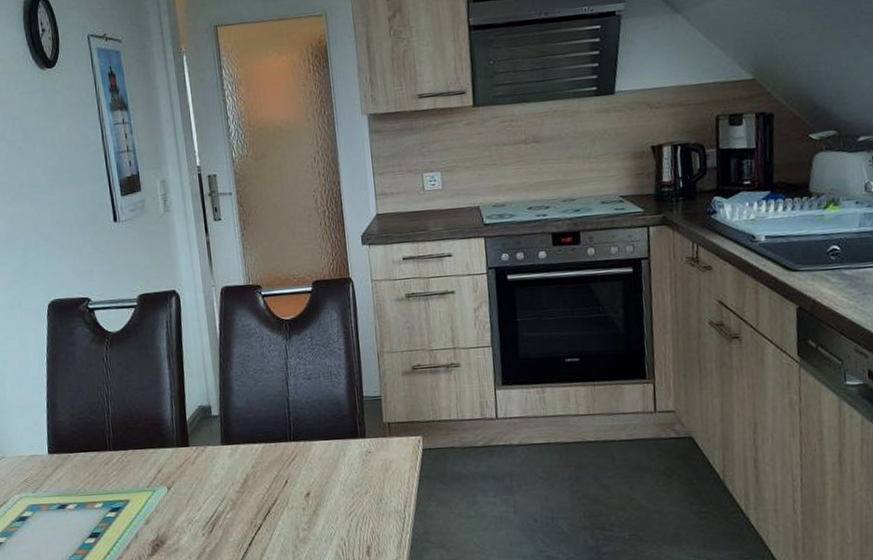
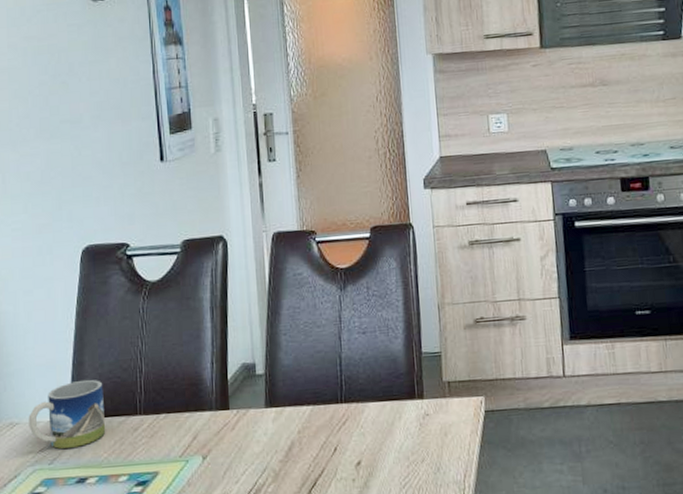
mug: none [12,419,81,479] -> present [28,379,106,449]

